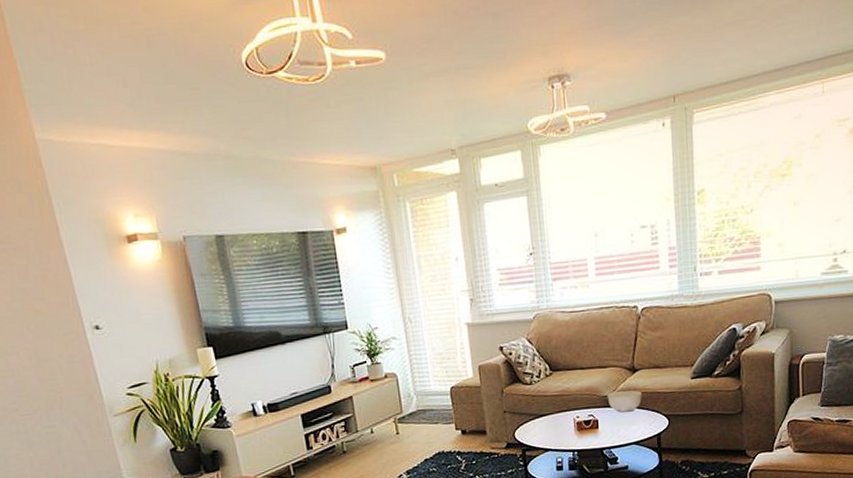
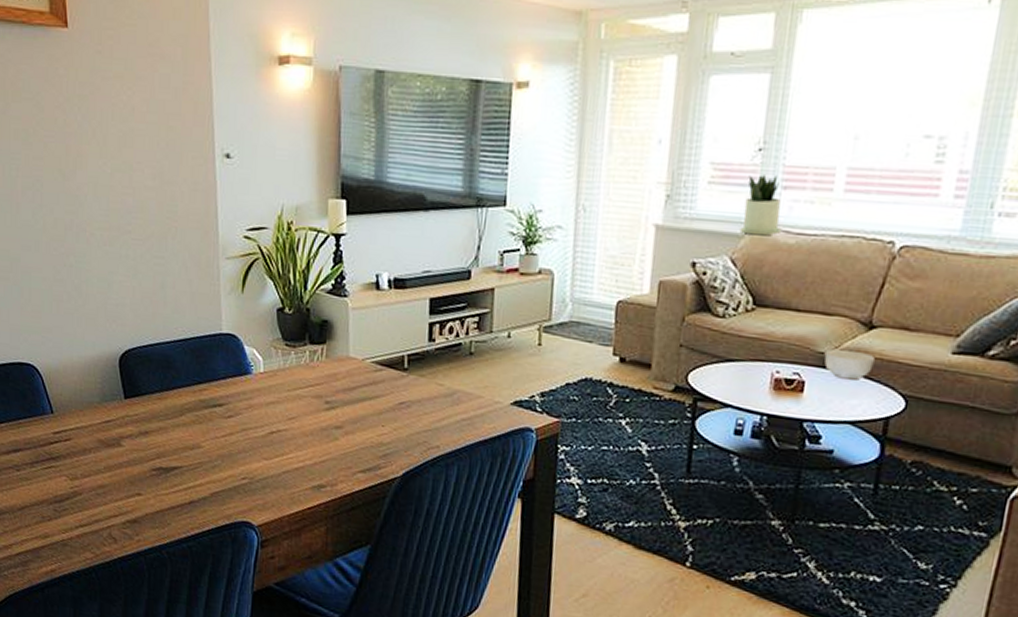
planter: none [527,271,559,319] -> present [740,175,782,236]

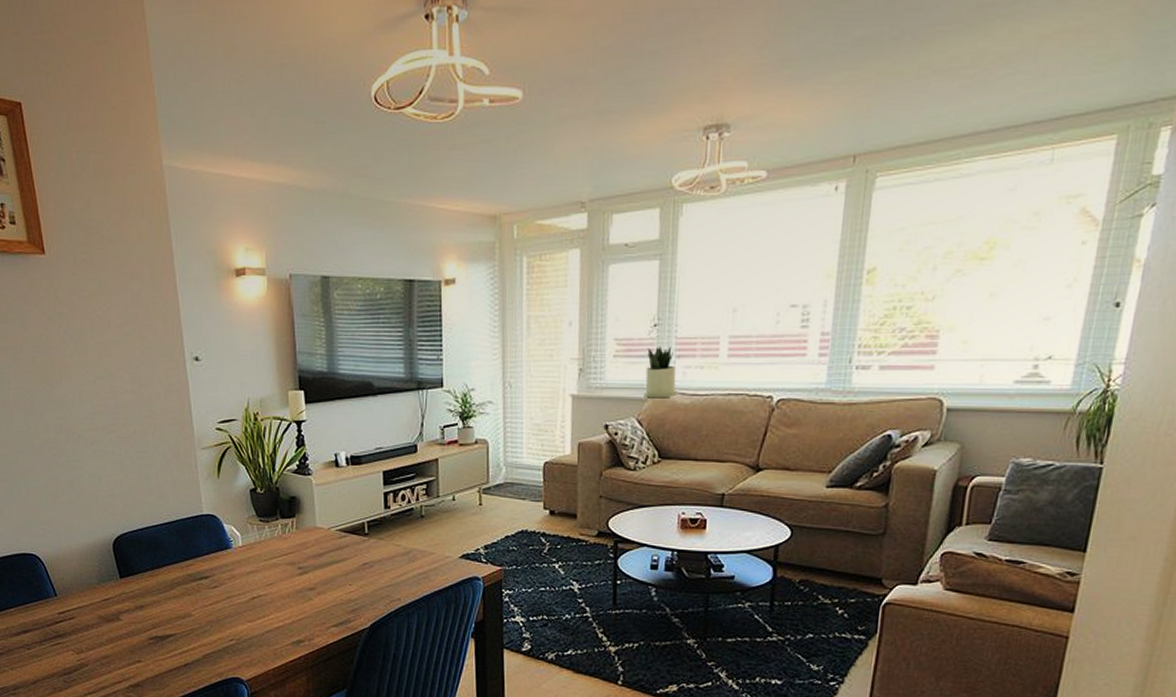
bowl: present [823,348,875,380] -> none [721,490,763,515]

